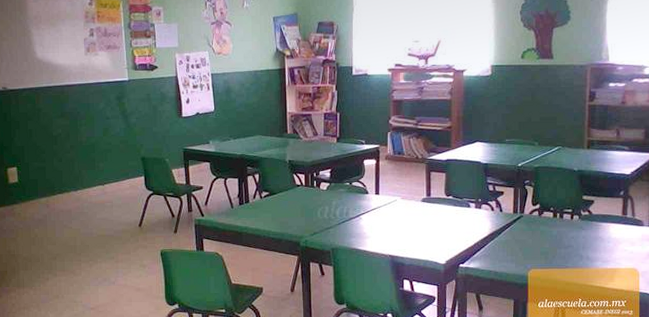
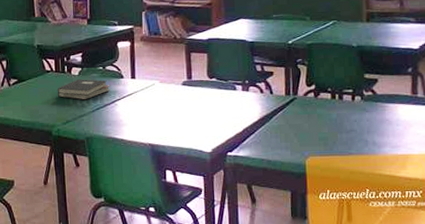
hardback book: none [306,194,356,214] -> present [57,79,111,100]

